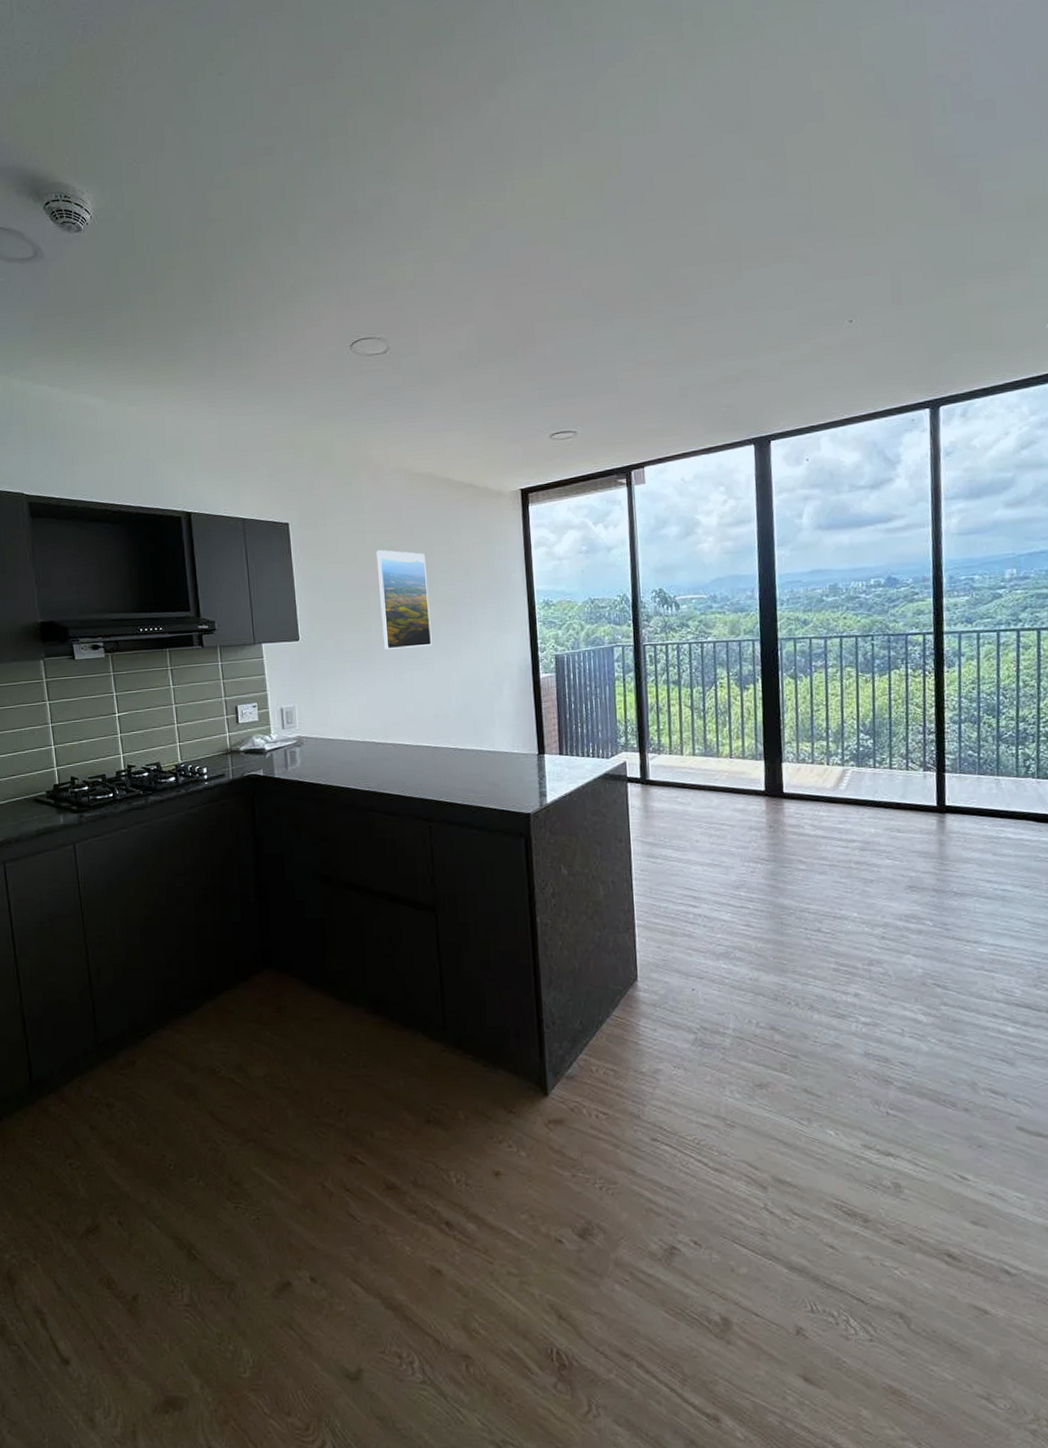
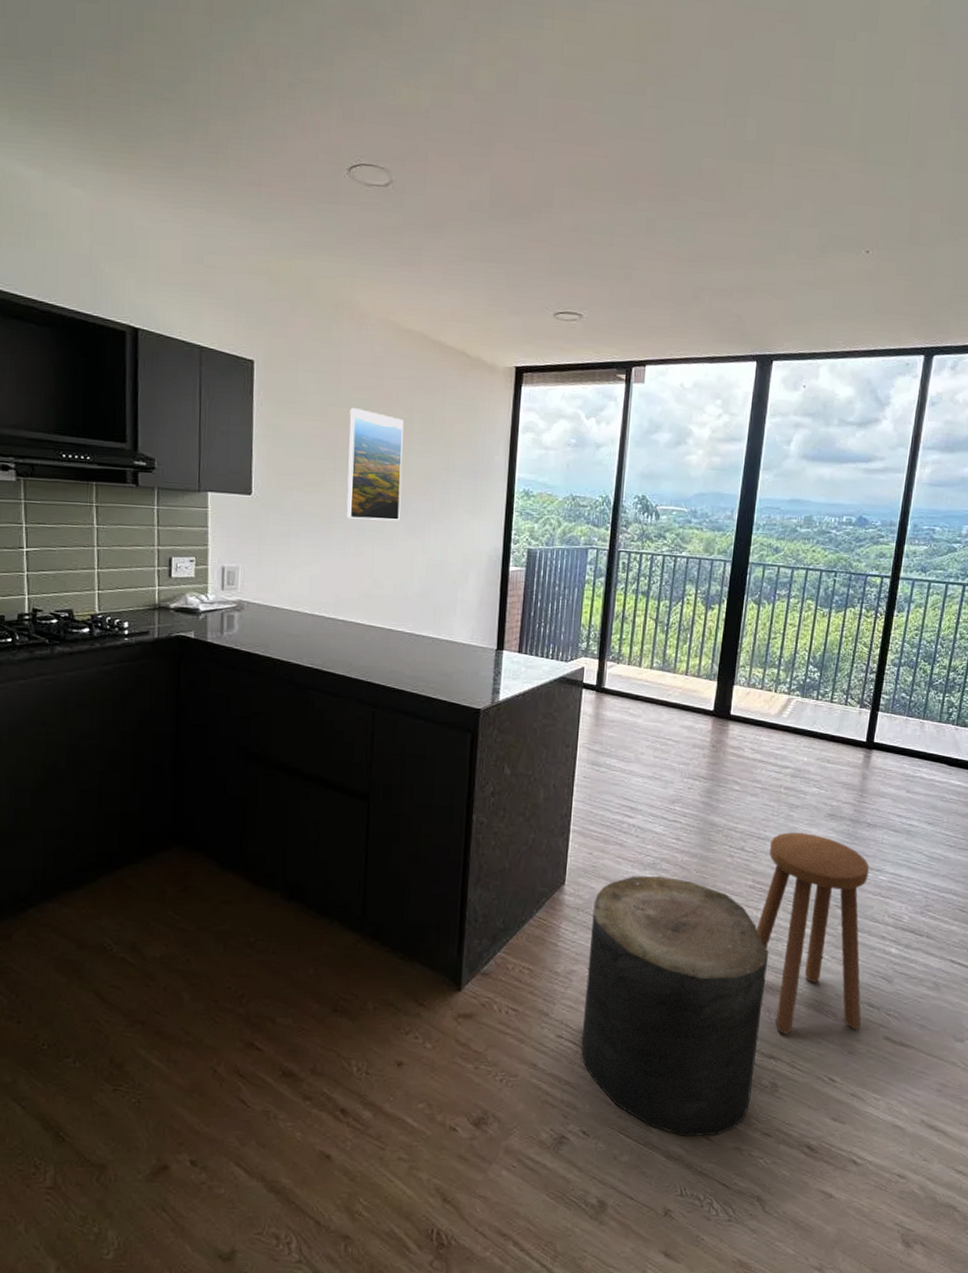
stool: none [670,965,873,1246] -> present [580,875,769,1137]
stool: none [848,908,987,1128] -> present [756,832,869,1034]

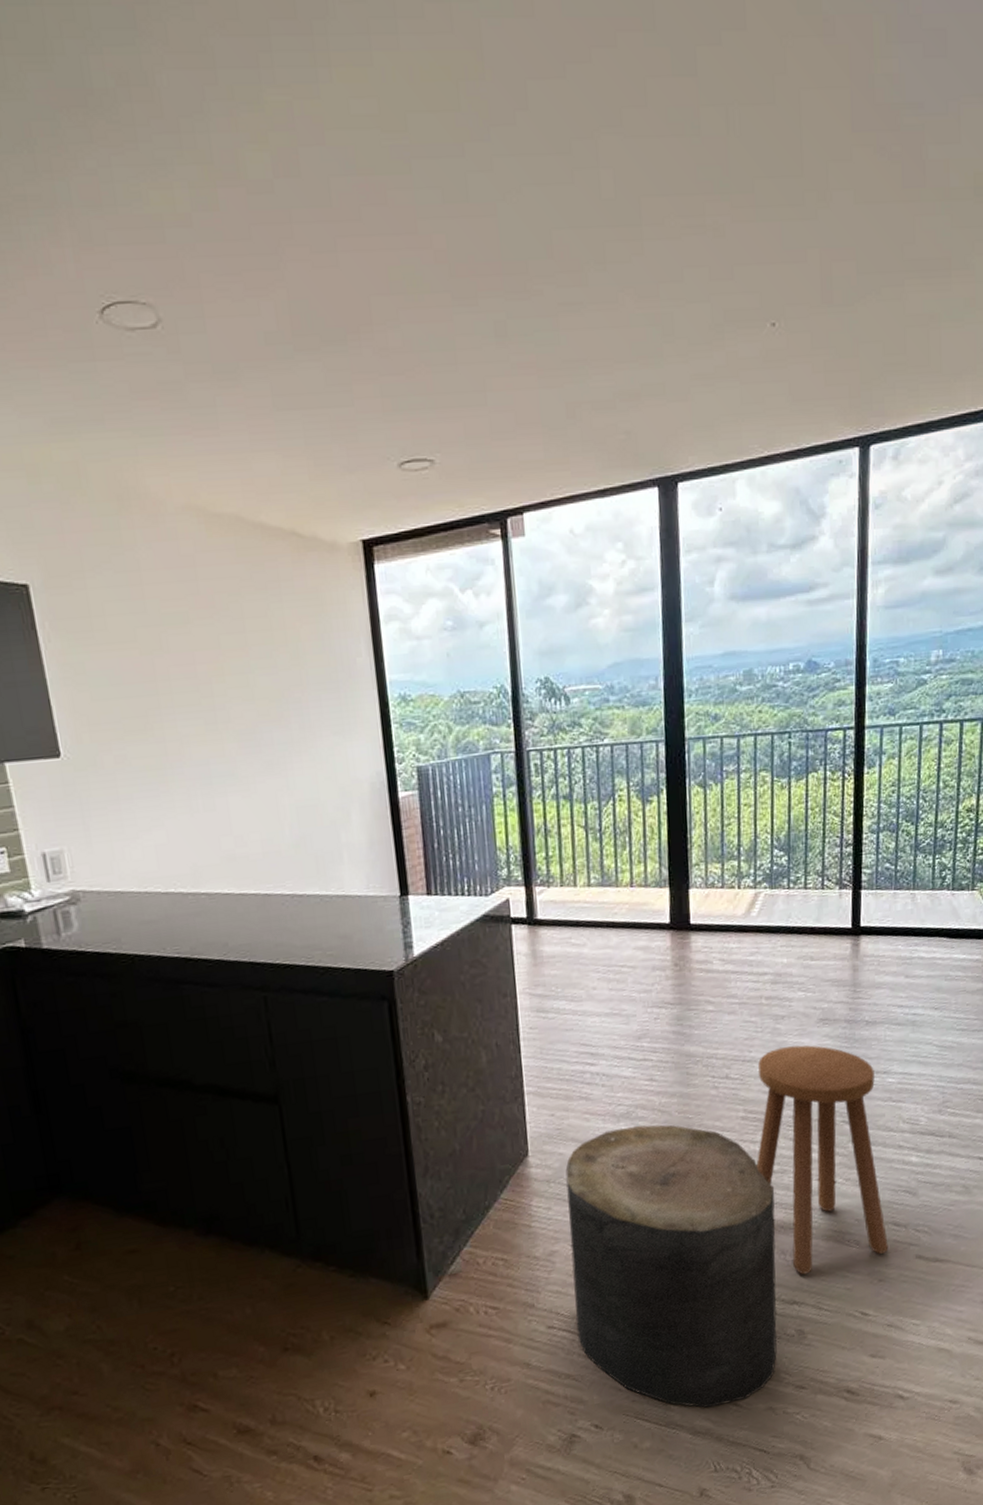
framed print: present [346,407,404,521] -> none [163,624,253,766]

